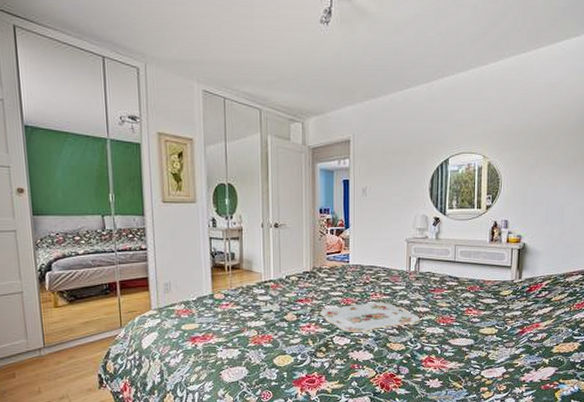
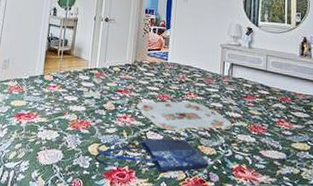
shopping bag: none [282,340,398,375] -> present [95,138,209,172]

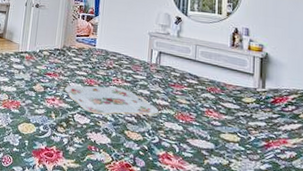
shopping bag: present [95,138,209,172] -> none [25,120,135,155]

